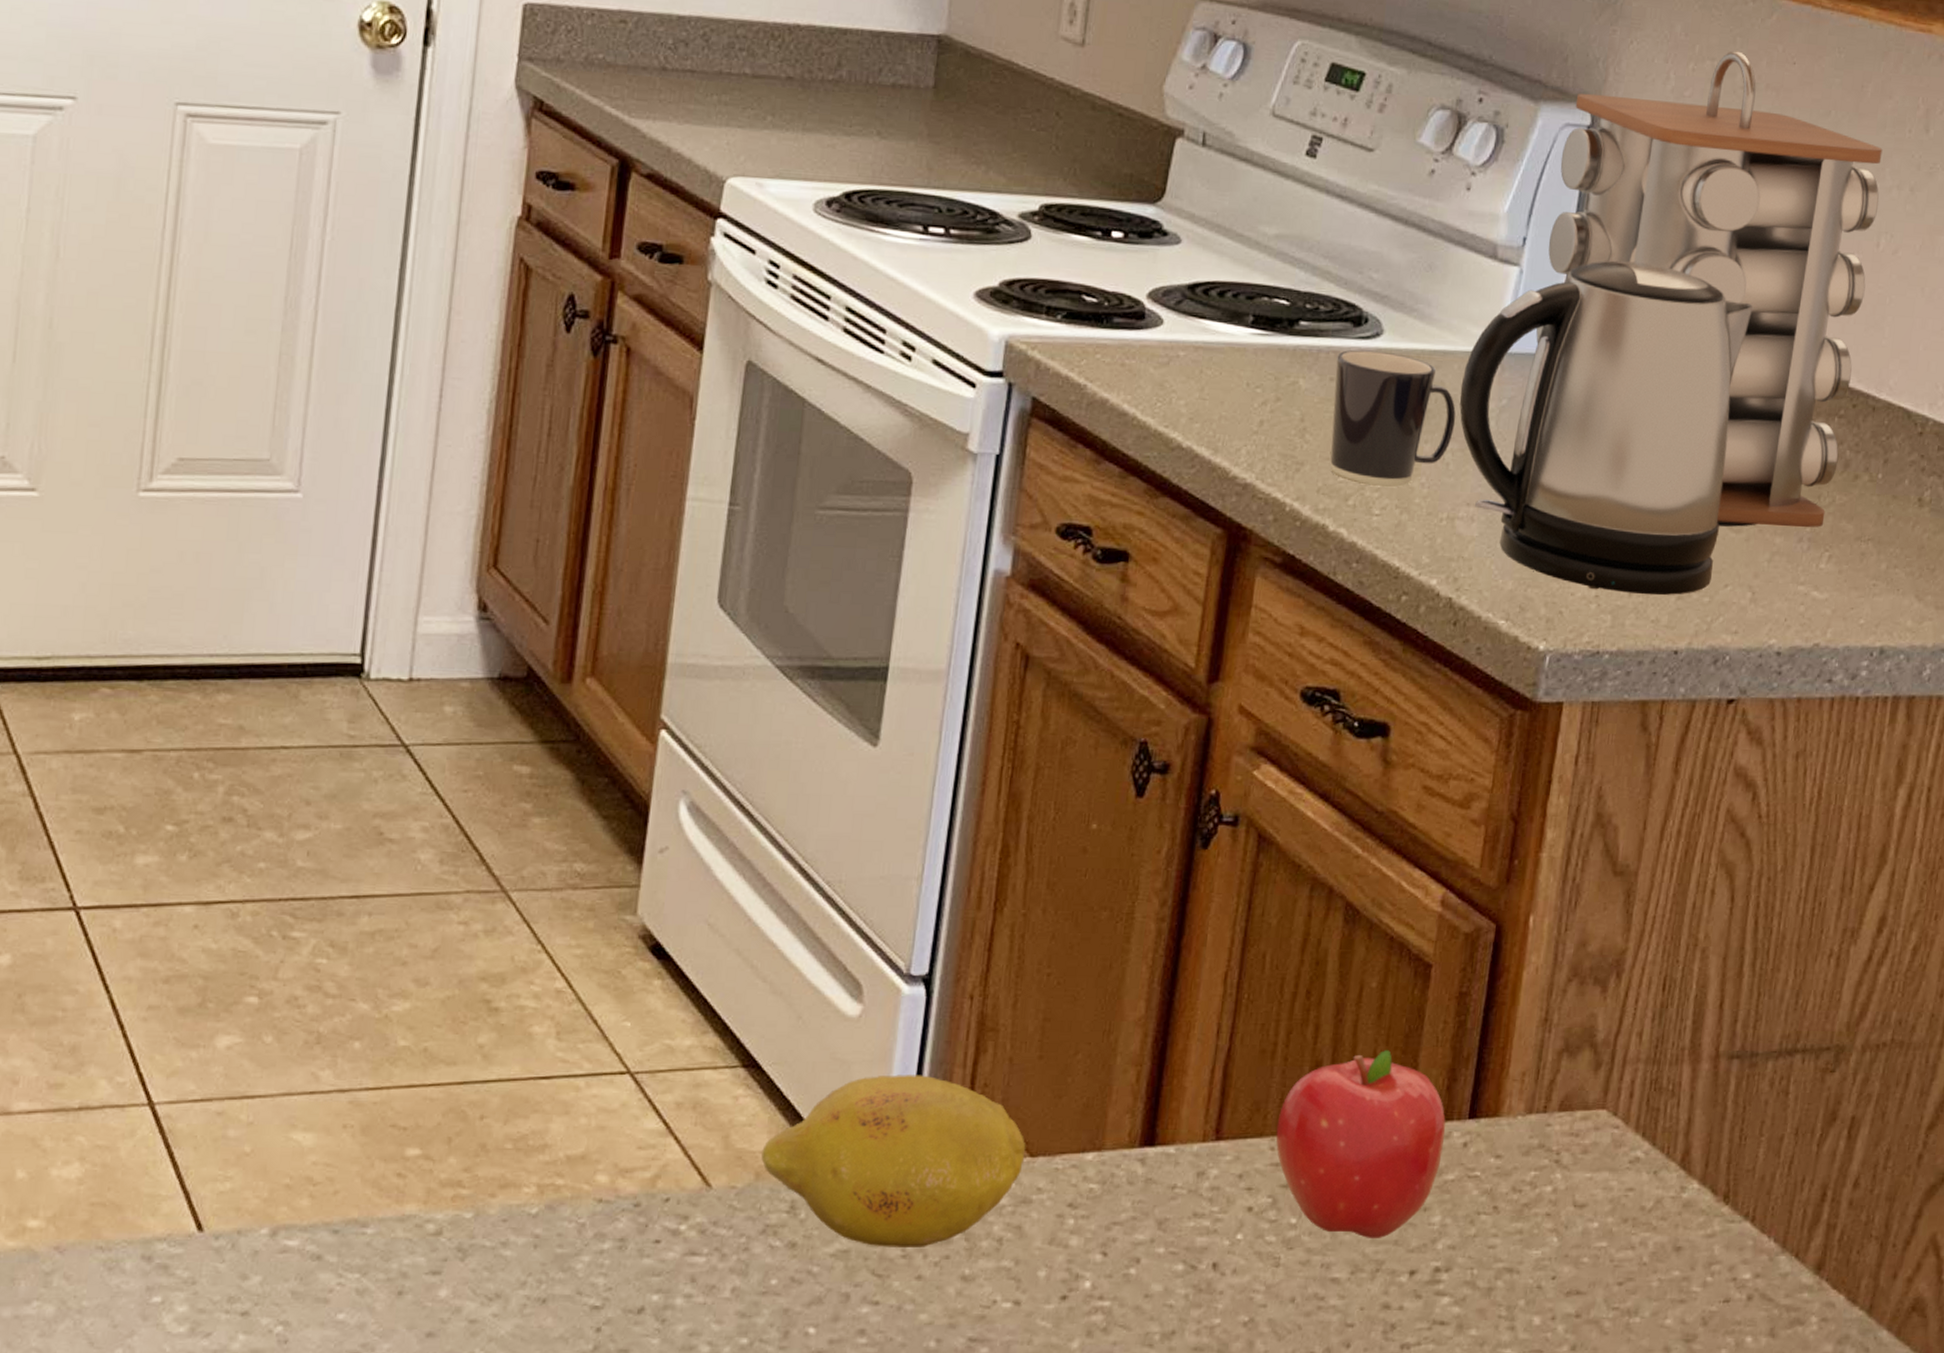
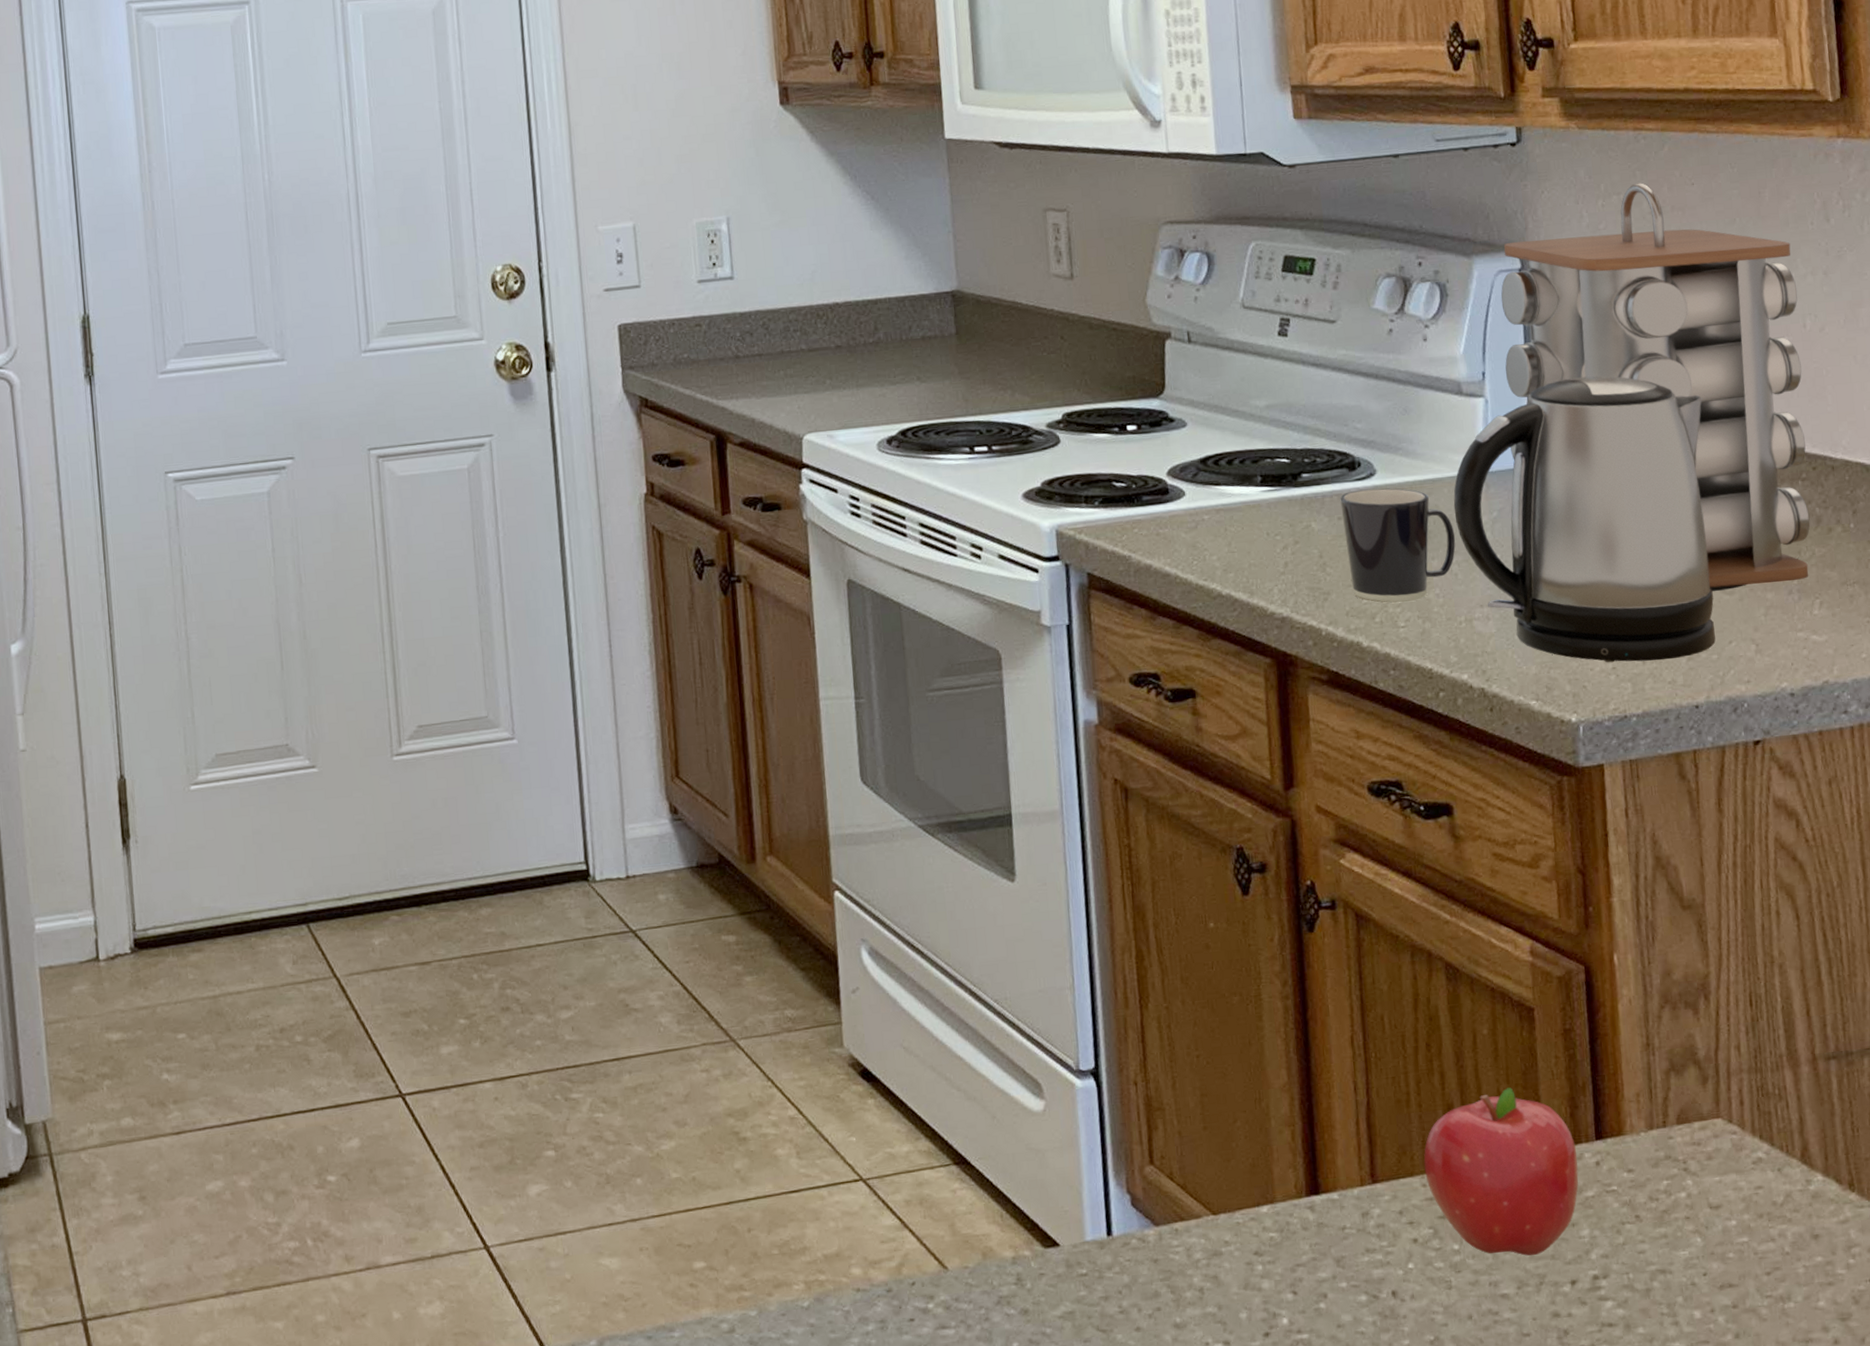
fruit: present [761,1075,1026,1247] -> none [984,1154,1208,1306]

